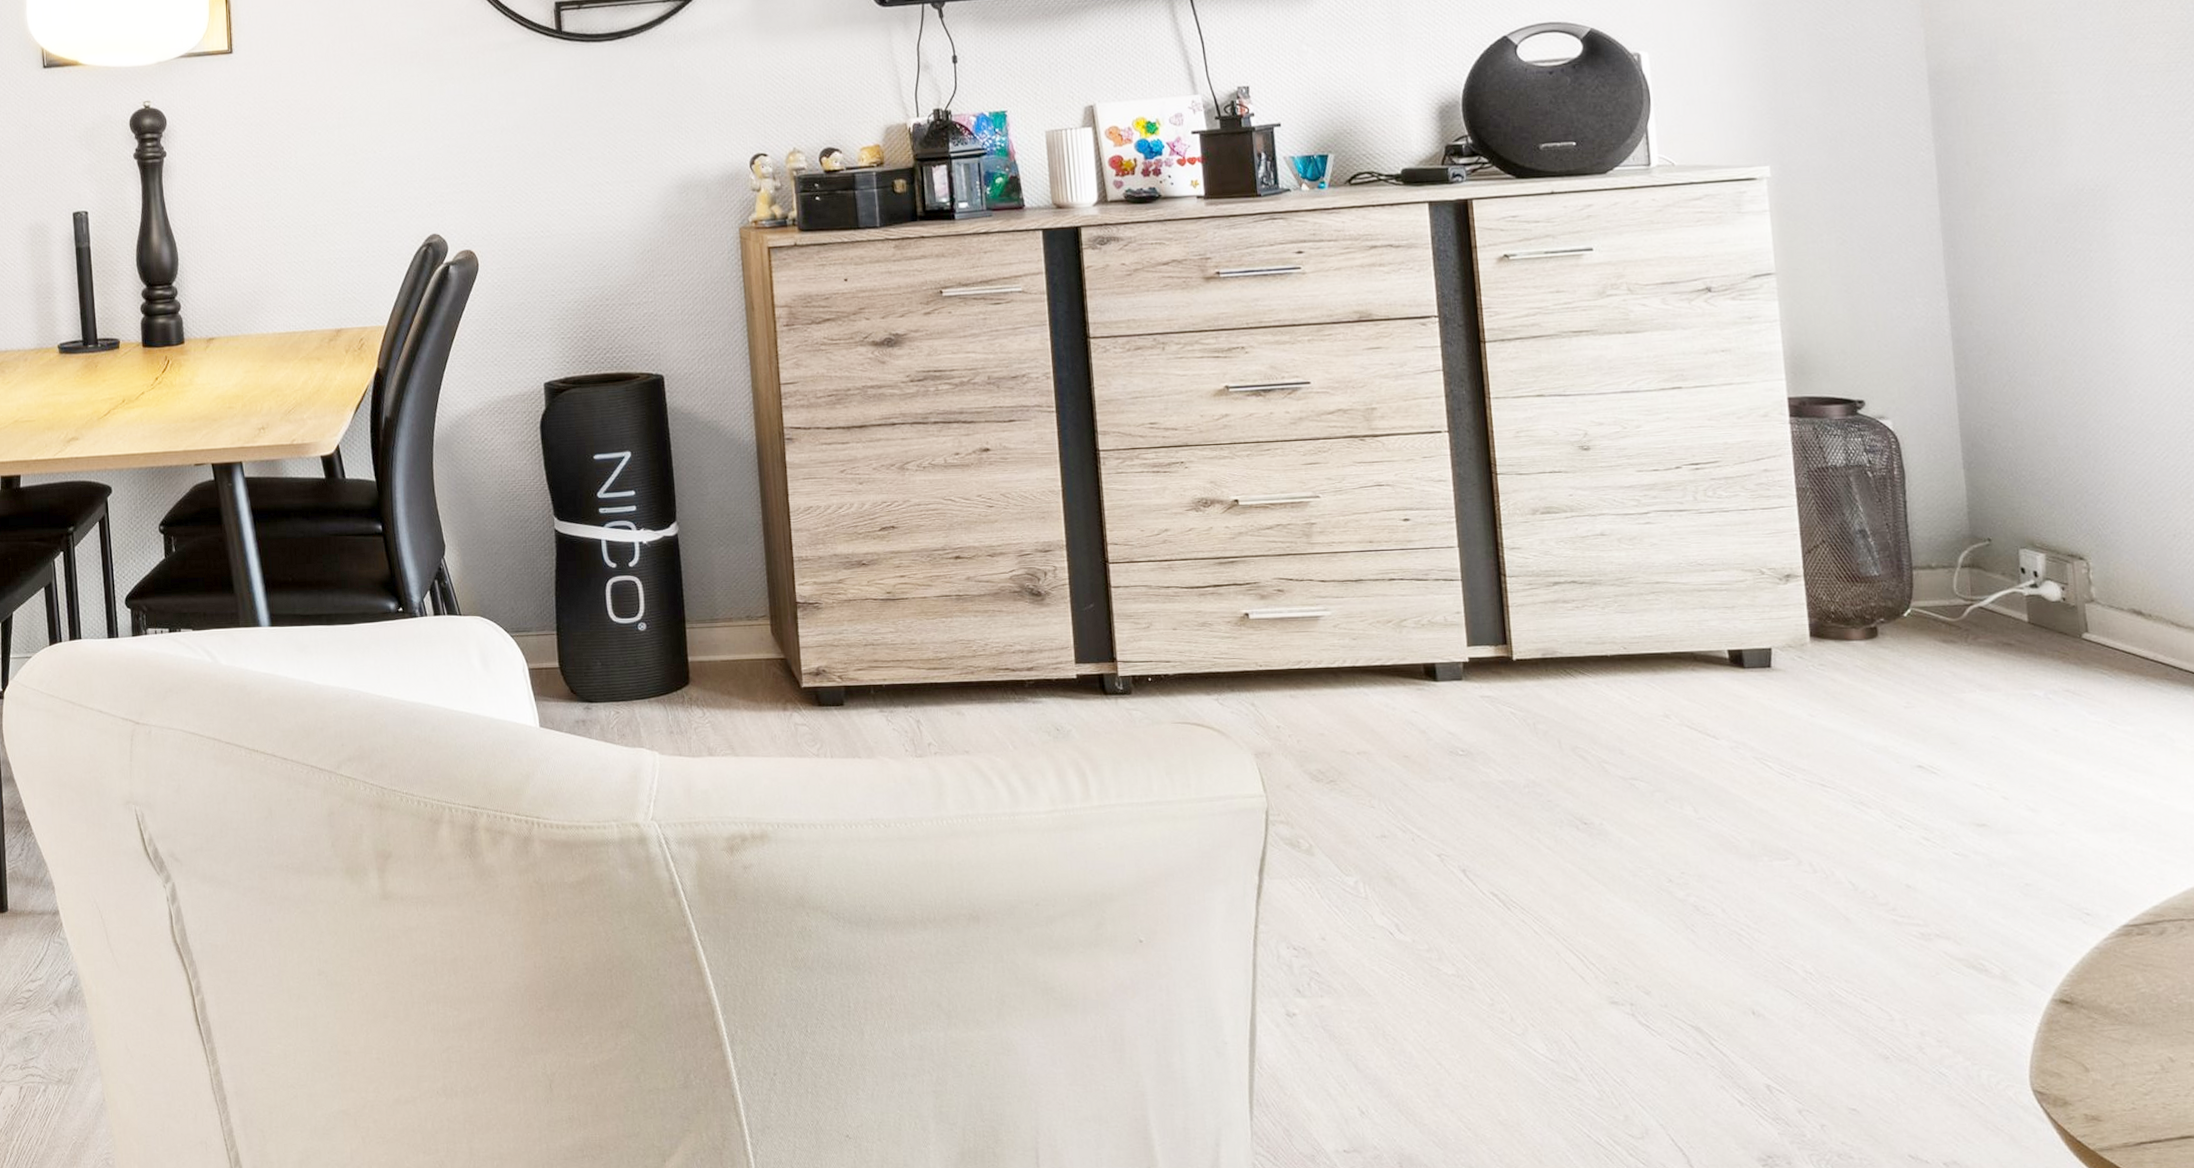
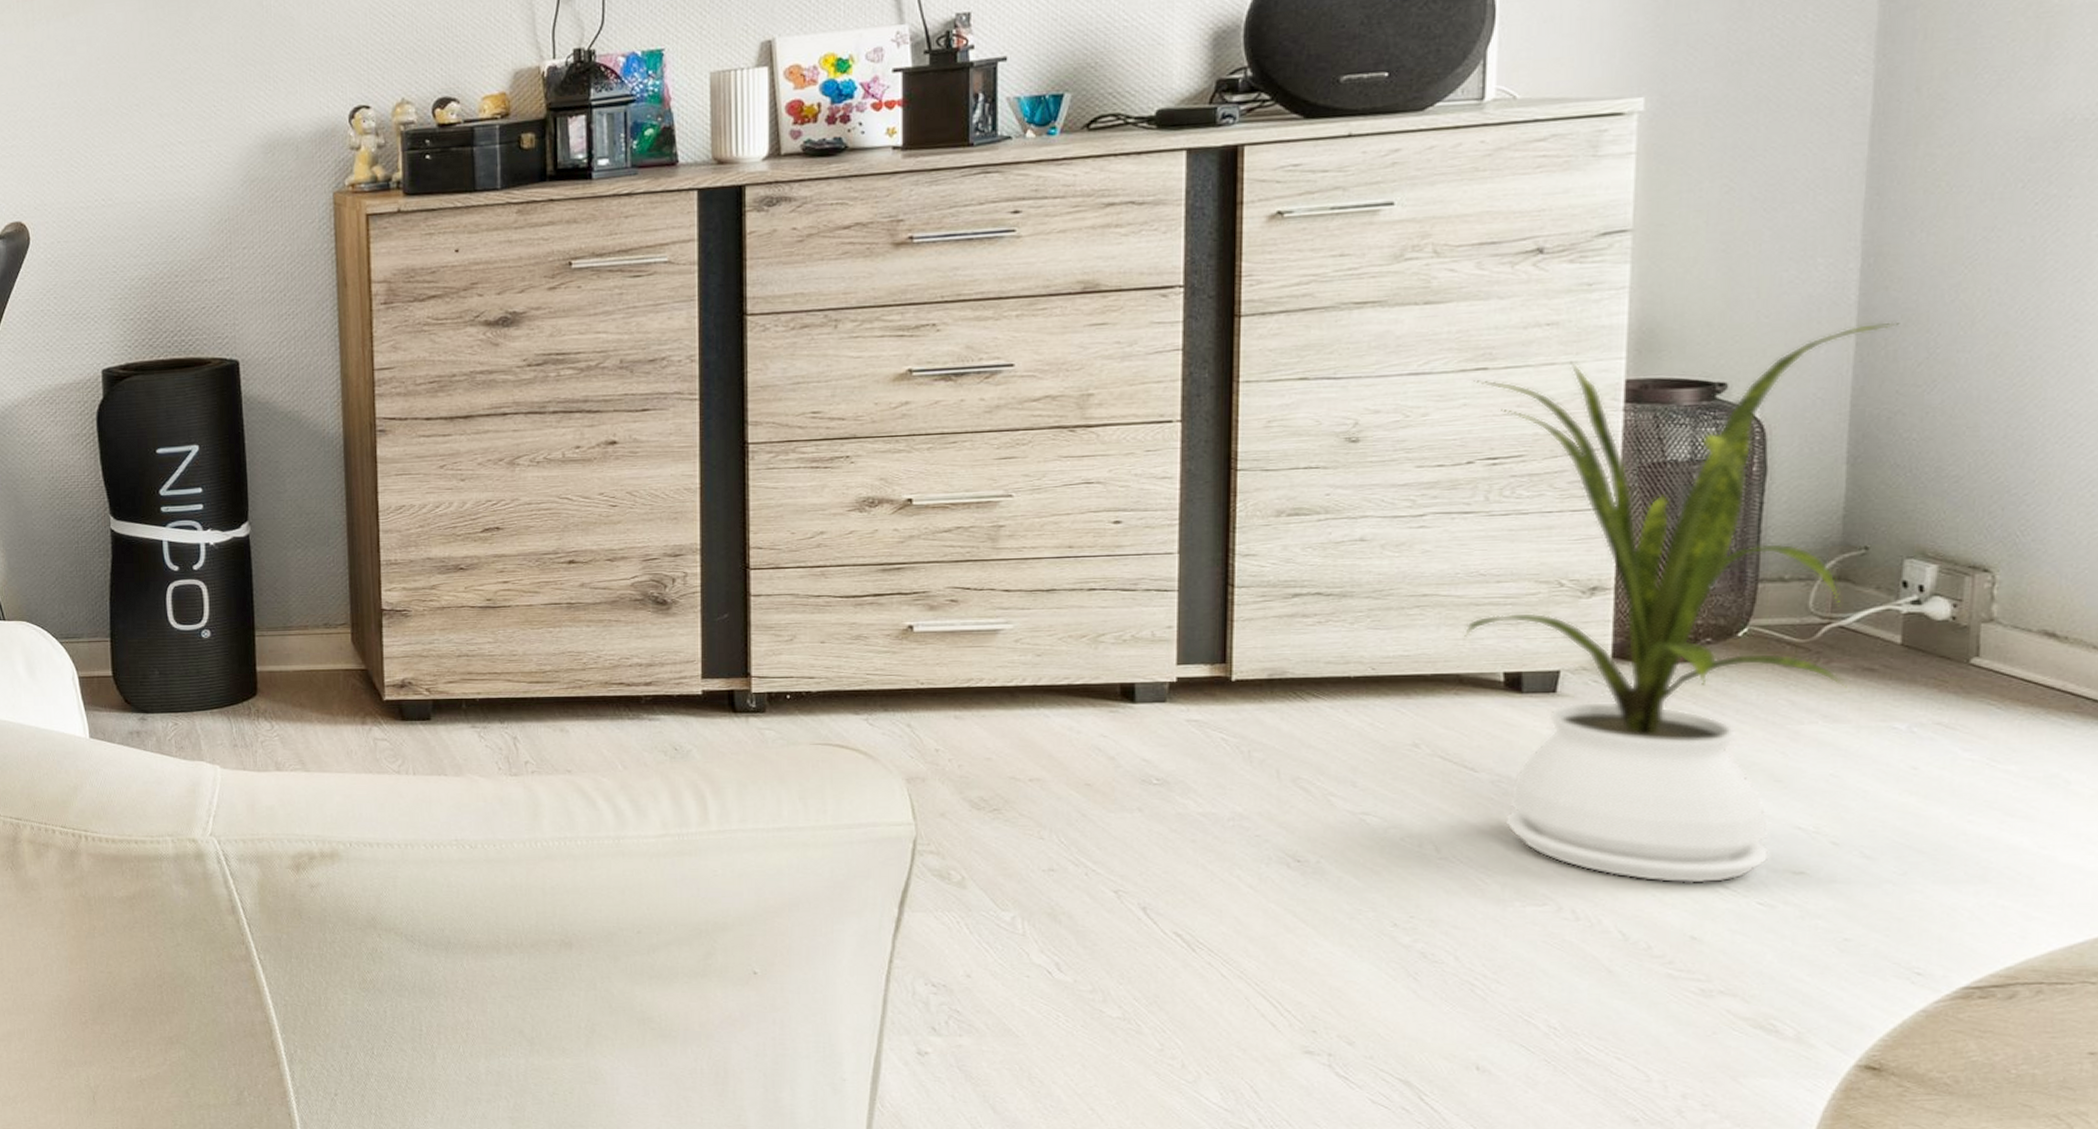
house plant: none [1672,351,1996,837] -> present [1464,322,1900,883]

